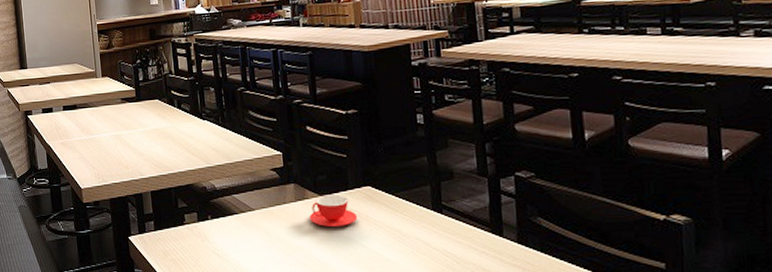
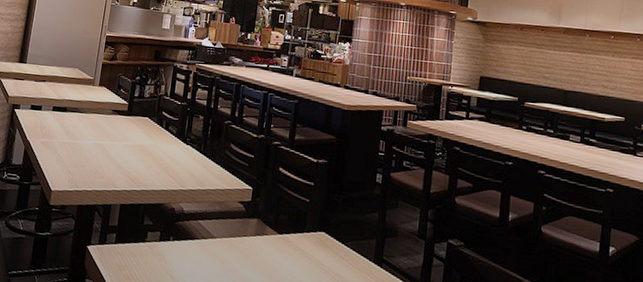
teacup: present [309,194,358,227] -> none [264,233,308,266]

